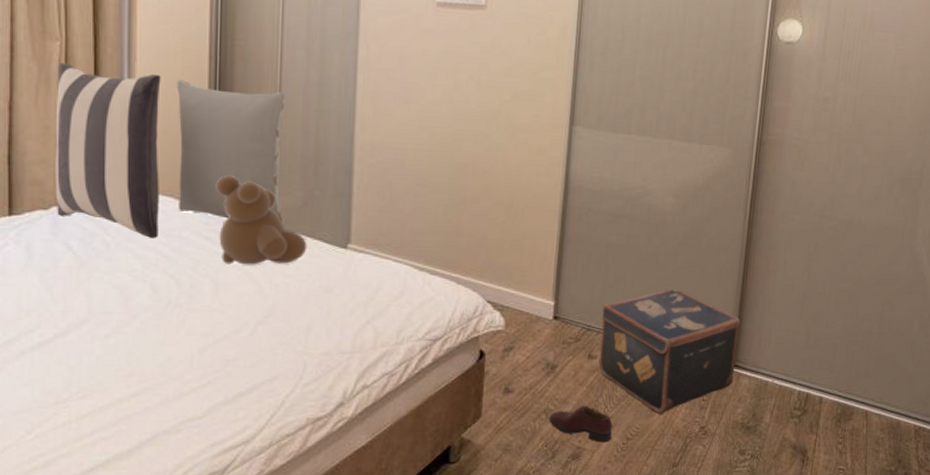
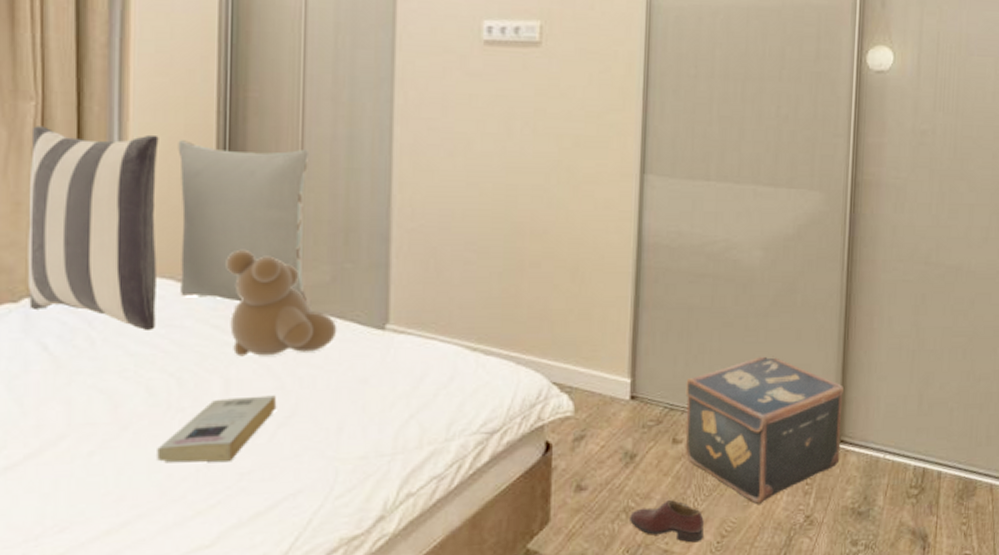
book: none [160,297,257,351] -> present [157,395,277,463]

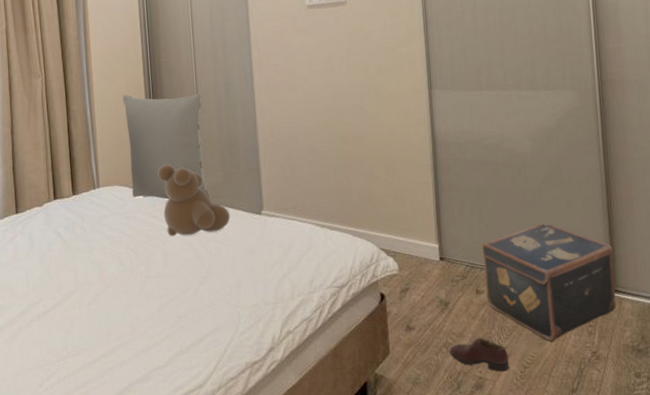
pillow: present [27,126,159,330] -> none [40,92,120,221]
book: present [157,395,277,463] -> none [127,262,198,309]

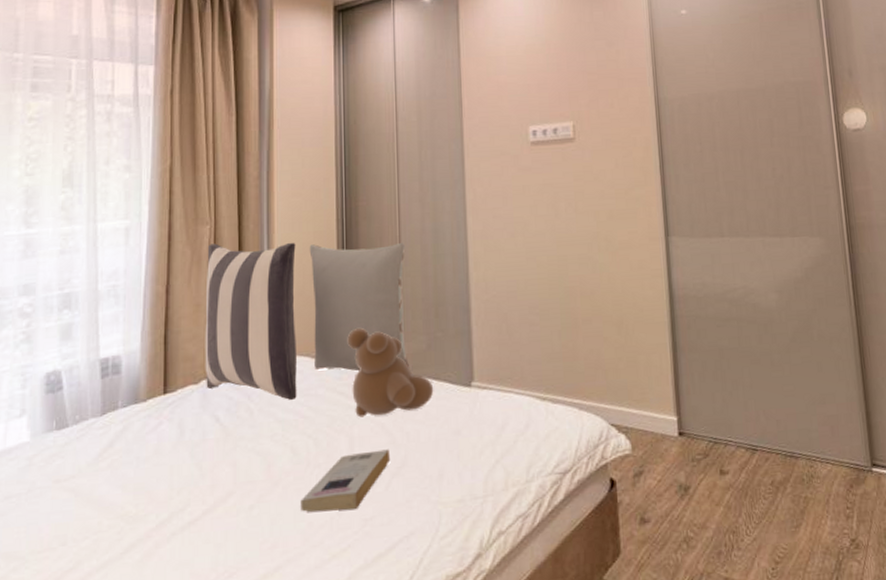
pillow: none [40,92,120,221] -> present [205,242,297,400]
book: none [127,262,198,309] -> present [300,449,391,512]
shoe: present [449,338,509,372] -> none [690,529,759,570]
suitcase: present [481,222,616,342] -> none [725,387,875,530]

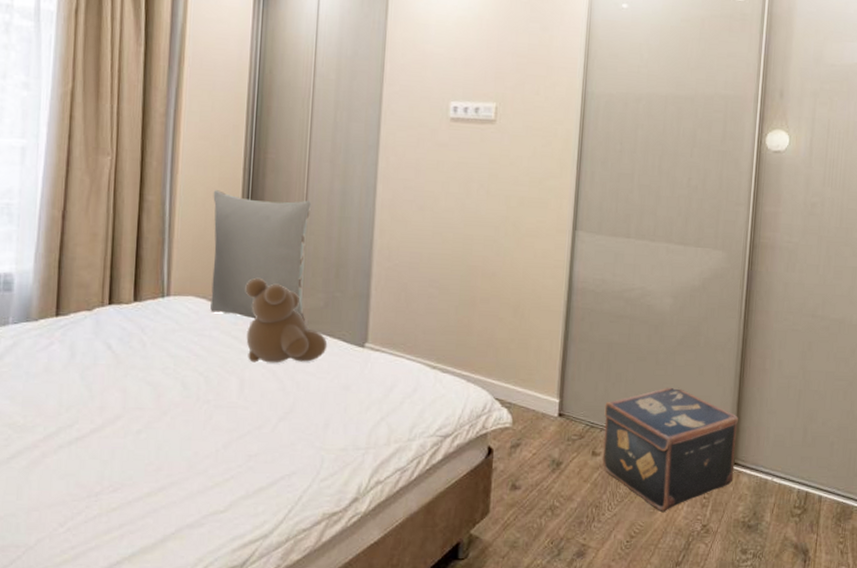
pillow: present [205,242,297,400] -> none [99,175,200,338]
book: present [300,449,391,512] -> none [187,394,279,446]
suitcase: none [725,387,875,530] -> present [602,386,738,512]

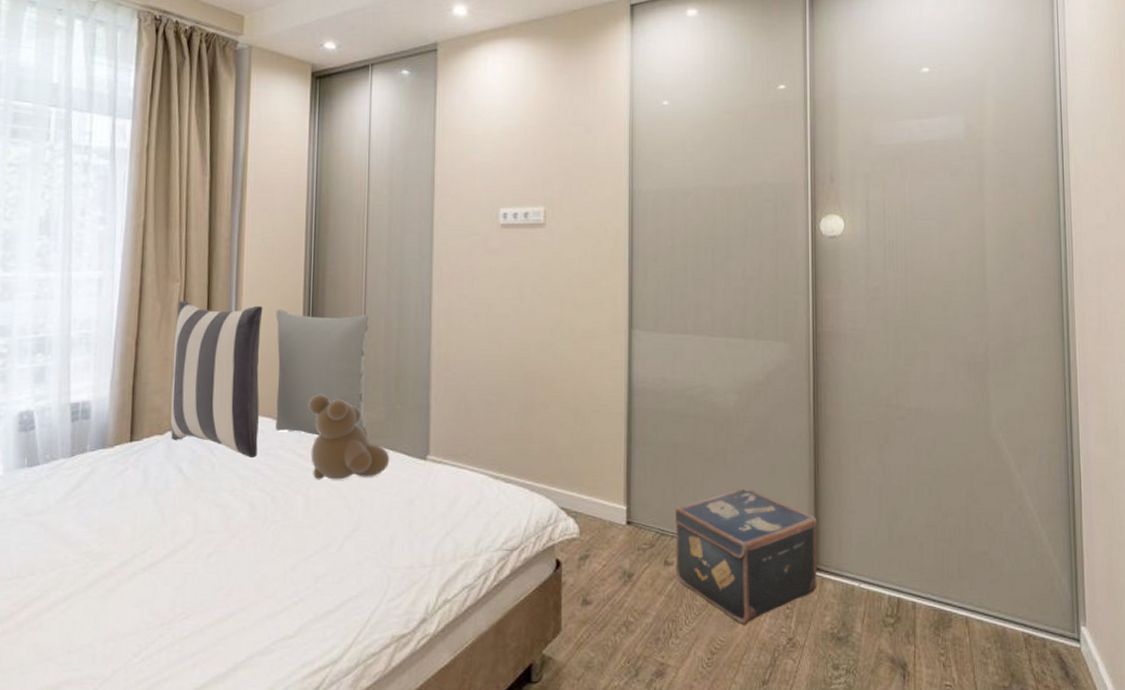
pillow: none [99,175,200,338] -> present [170,301,263,457]

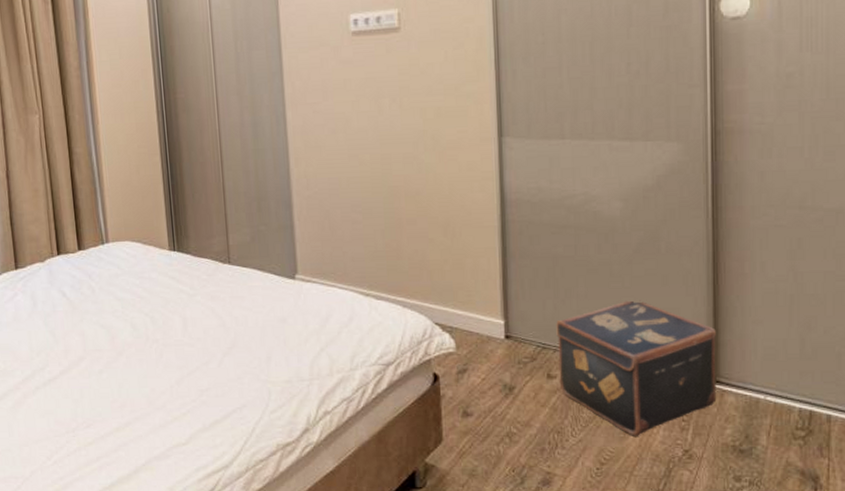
pillow: present [170,301,263,457] -> none [38,132,132,281]
pillow: present [276,309,370,443] -> none [133,136,237,264]
teddy bear: present [308,395,390,480] -> none [174,219,259,301]

